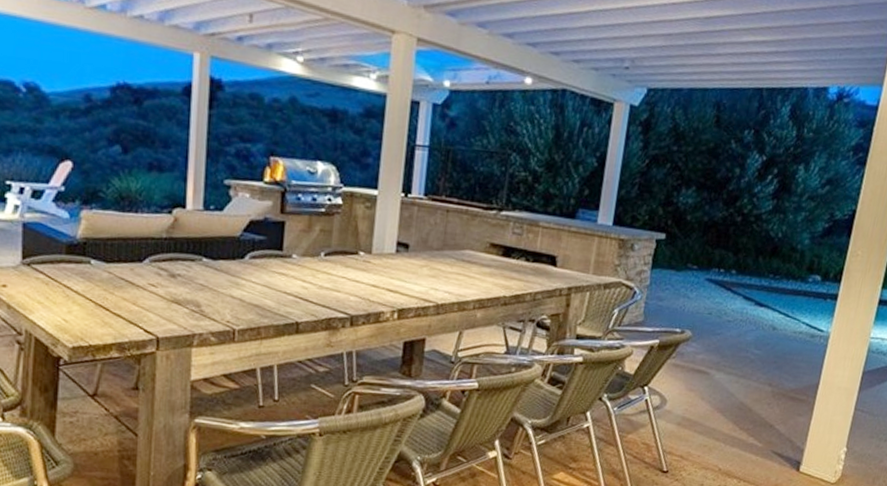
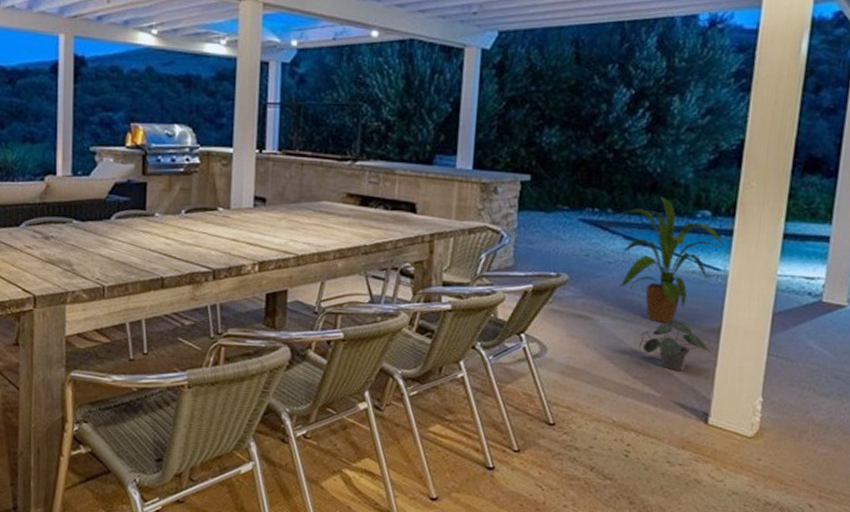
house plant: none [736,260,829,380] -> present [618,196,724,324]
potted plant: none [747,378,808,424] -> present [639,322,711,372]

